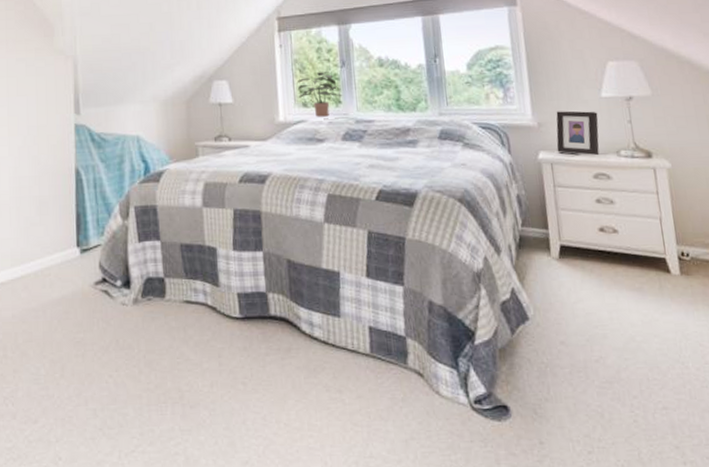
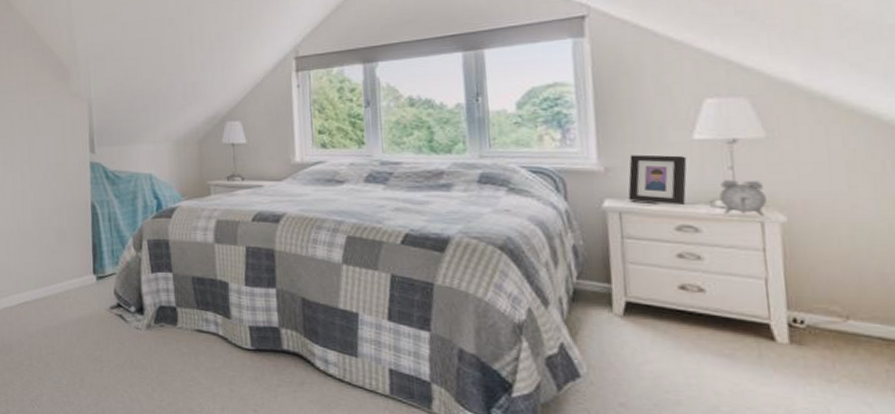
potted plant: present [297,72,343,117] -> none [315,112,367,158]
alarm clock: none [623,131,657,164] -> present [720,179,768,217]

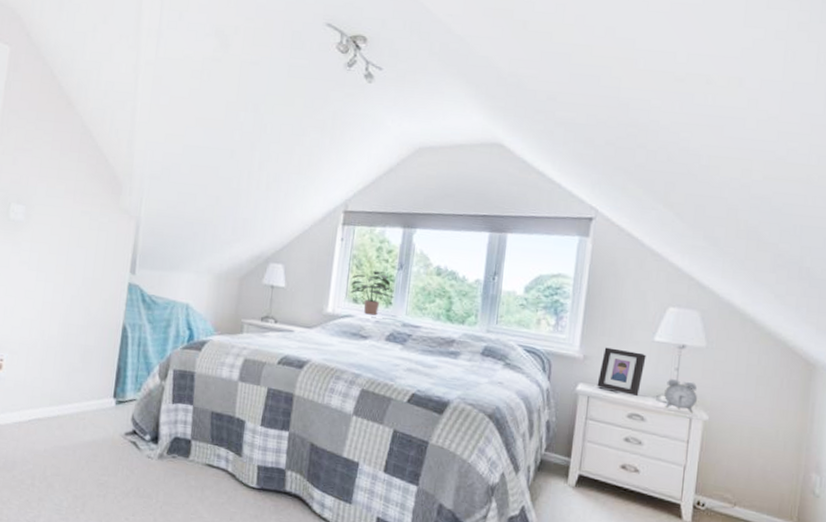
potted plant: none [315,112,367,158] -> present [350,271,395,316]

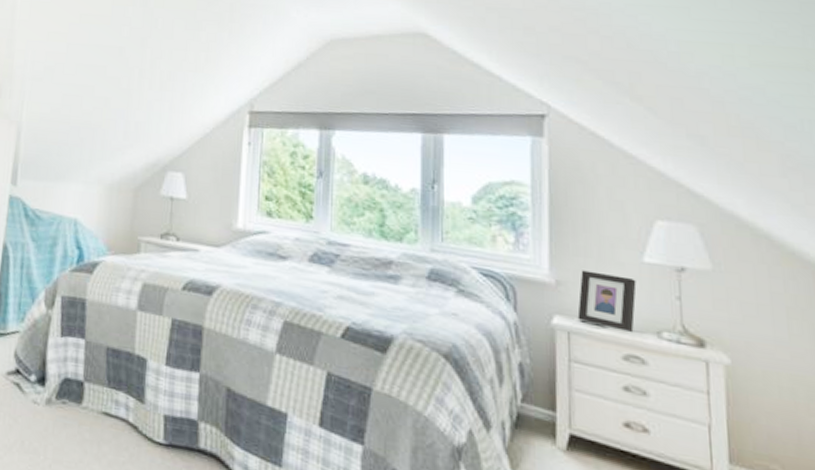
potted plant: present [350,271,395,316] -> none [262,179,316,232]
alarm clock: present [664,378,698,414] -> none [667,309,713,356]

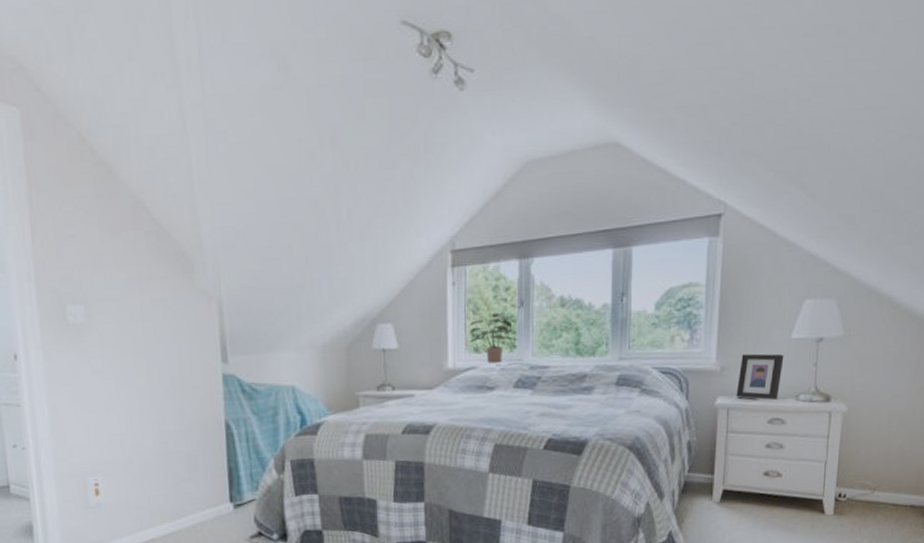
potted plant: none [262,179,316,232] -> present [469,313,518,363]

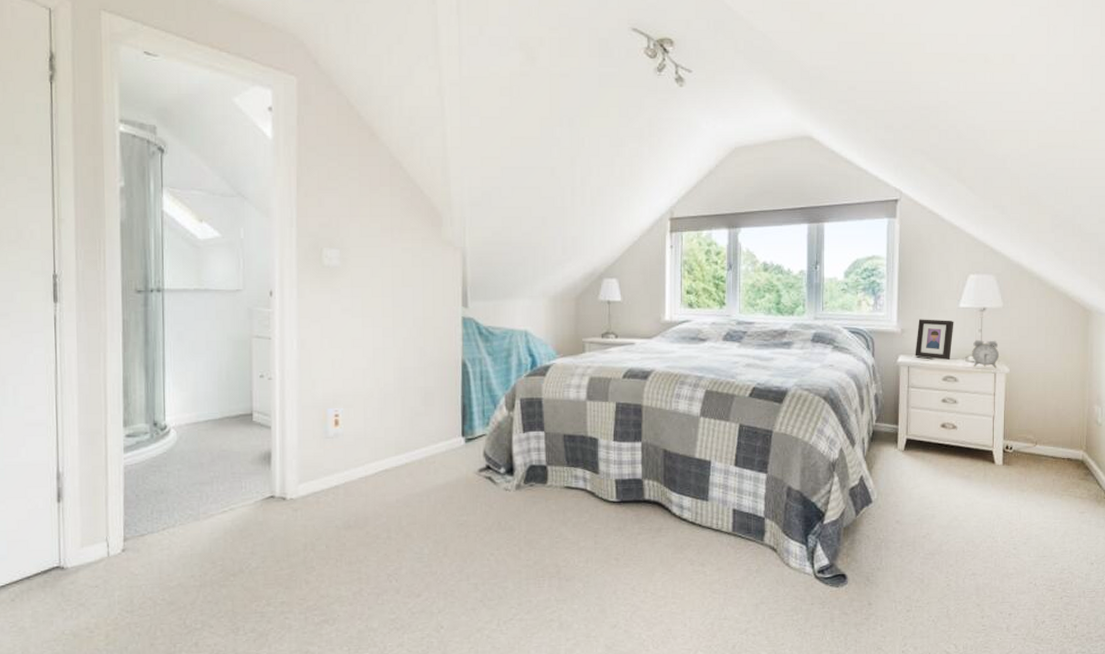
potted plant: present [469,313,518,363] -> none [684,274,727,318]
alarm clock: none [804,374,837,408] -> present [972,339,1000,369]

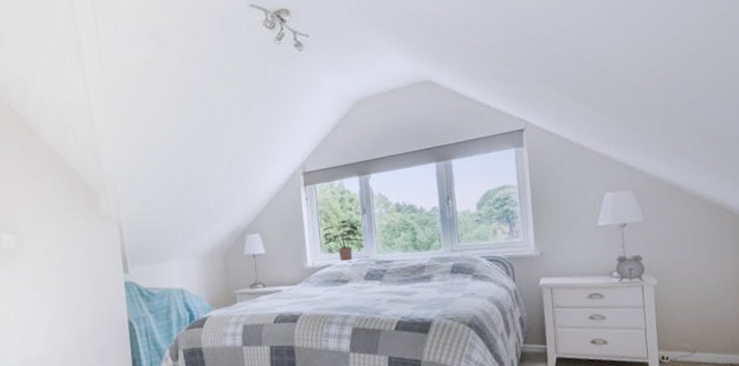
potted plant: none [684,274,727,318] -> present [322,219,364,261]
picture frame: present [915,319,954,361] -> none [556,239,595,278]

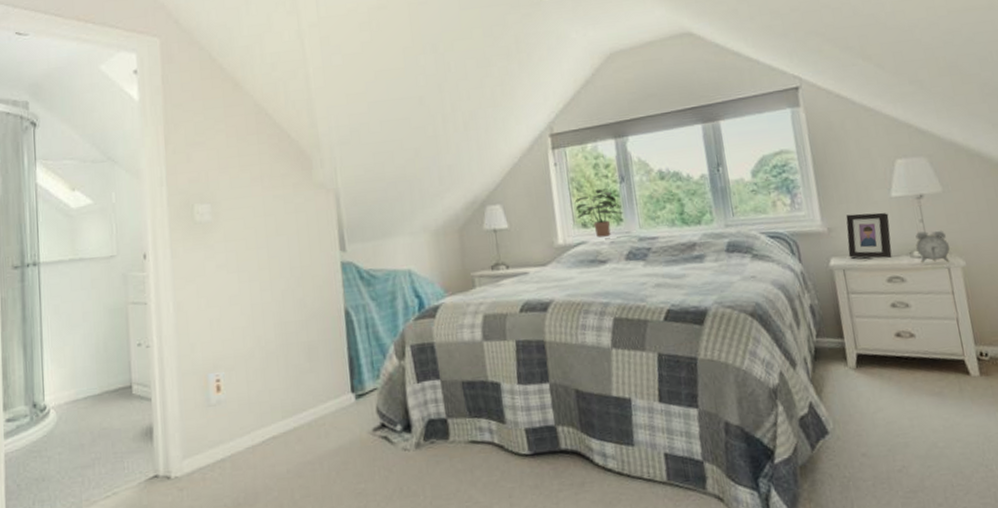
picture frame: none [556,239,595,278] -> present [846,212,892,259]

